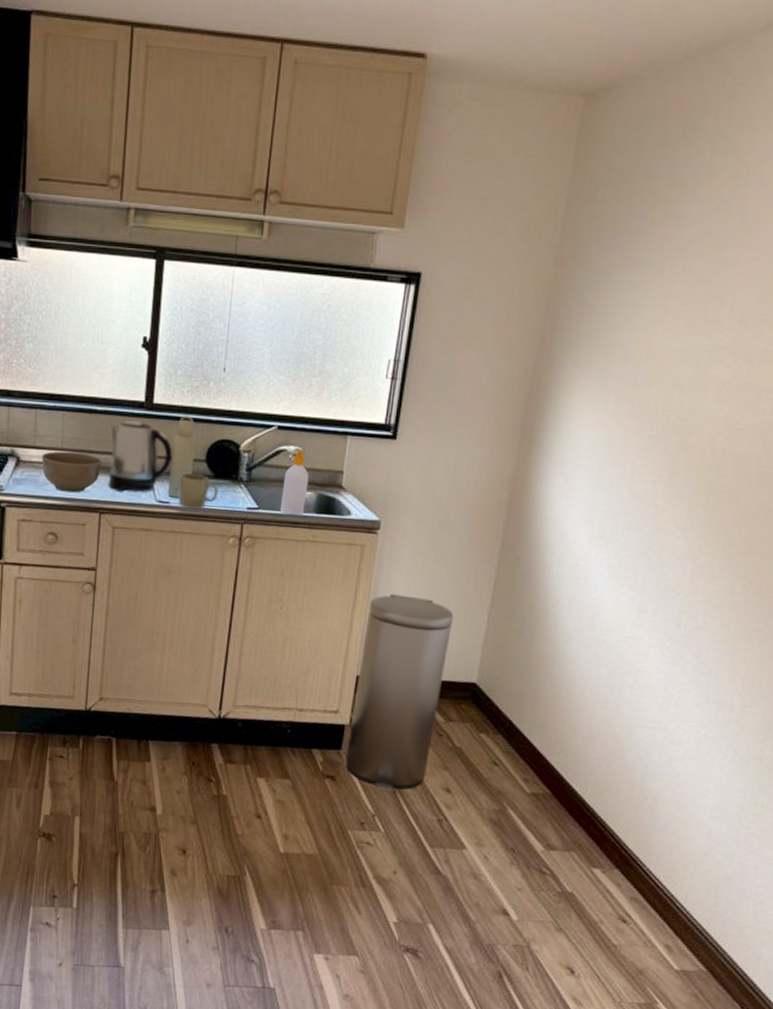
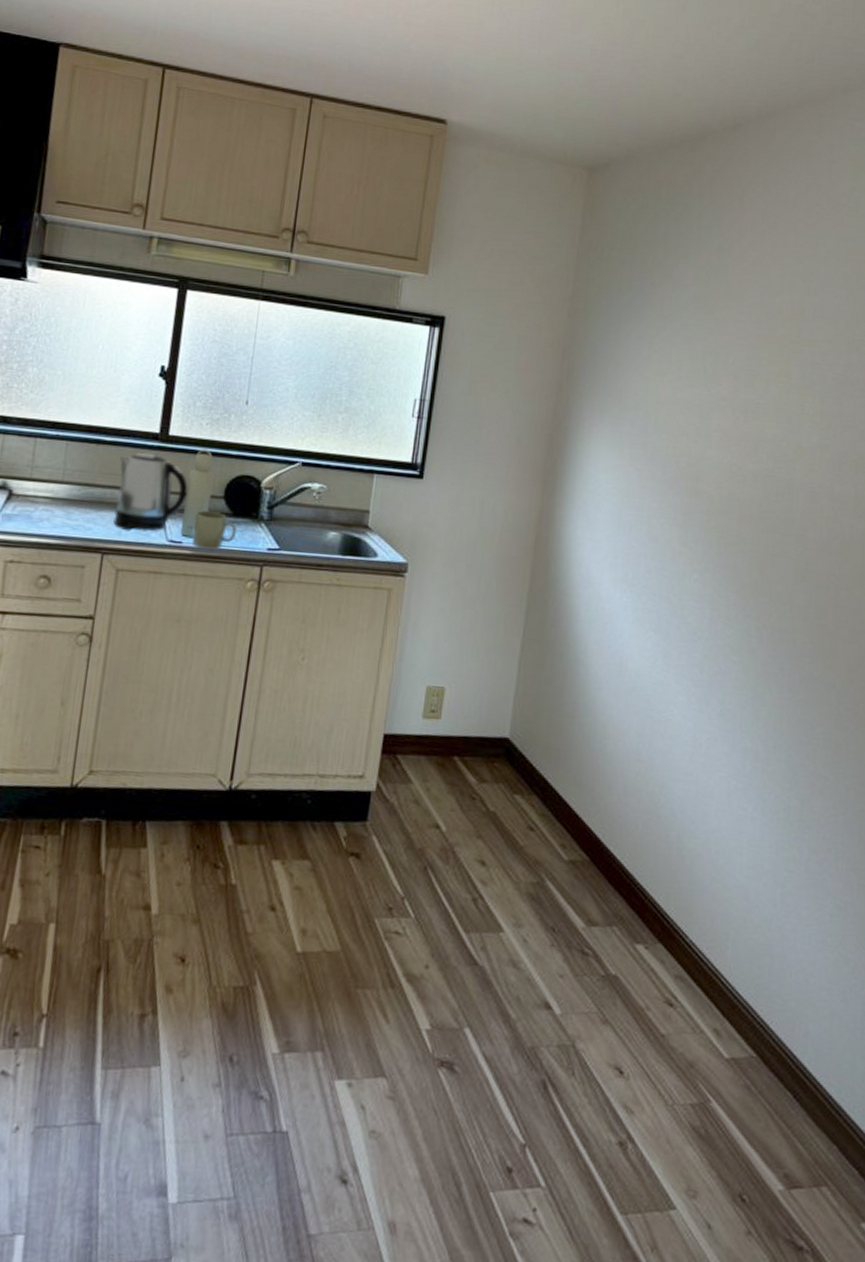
bowl: present [41,451,102,493] -> none [37,484,109,531]
soap bottle: present [279,450,309,517] -> none [302,488,334,559]
pedal bin: present [345,594,454,792] -> none [371,642,485,869]

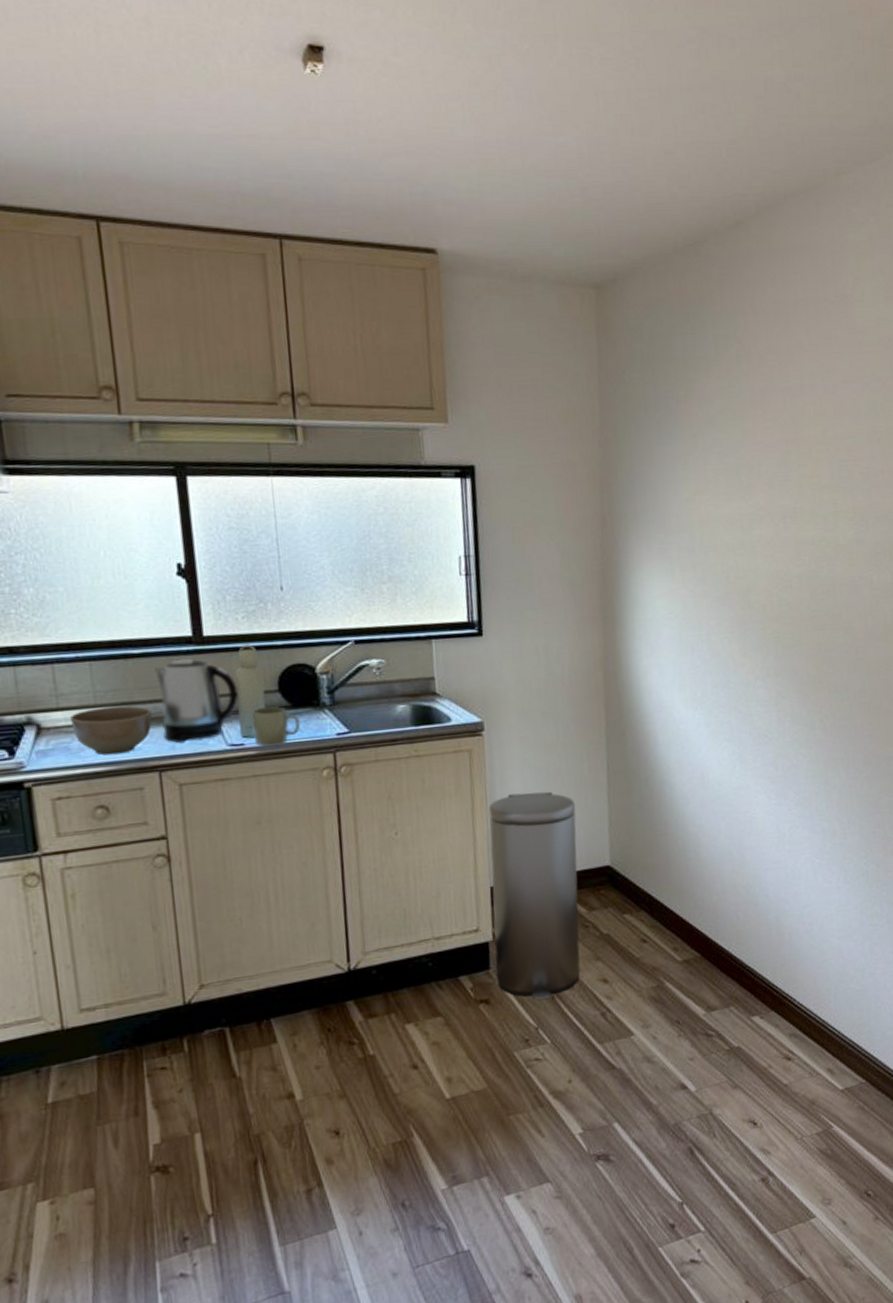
bowl: none [37,484,109,531] -> present [69,706,152,755]
pedal bin: none [371,642,485,869] -> present [488,791,581,1001]

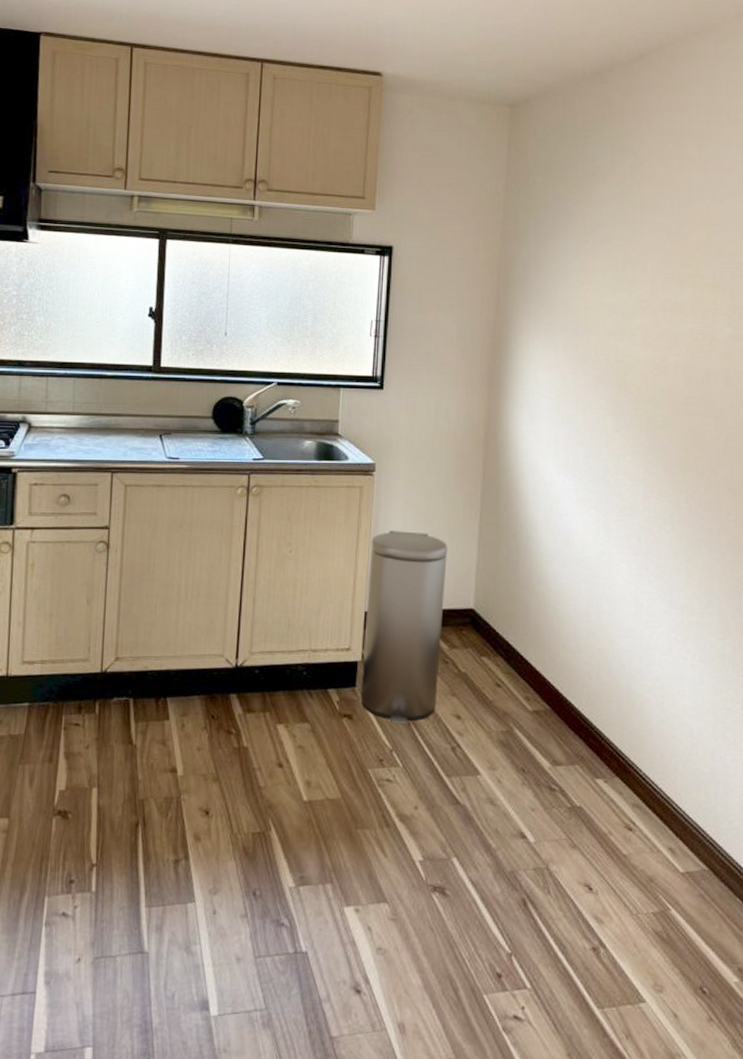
bowl: present [69,706,152,755] -> none [52,415,113,454]
kettle: present [155,658,239,742] -> none [119,383,181,451]
bottle: present [234,644,266,738] -> none [177,377,202,453]
mug: present [252,706,301,747] -> none [187,430,225,463]

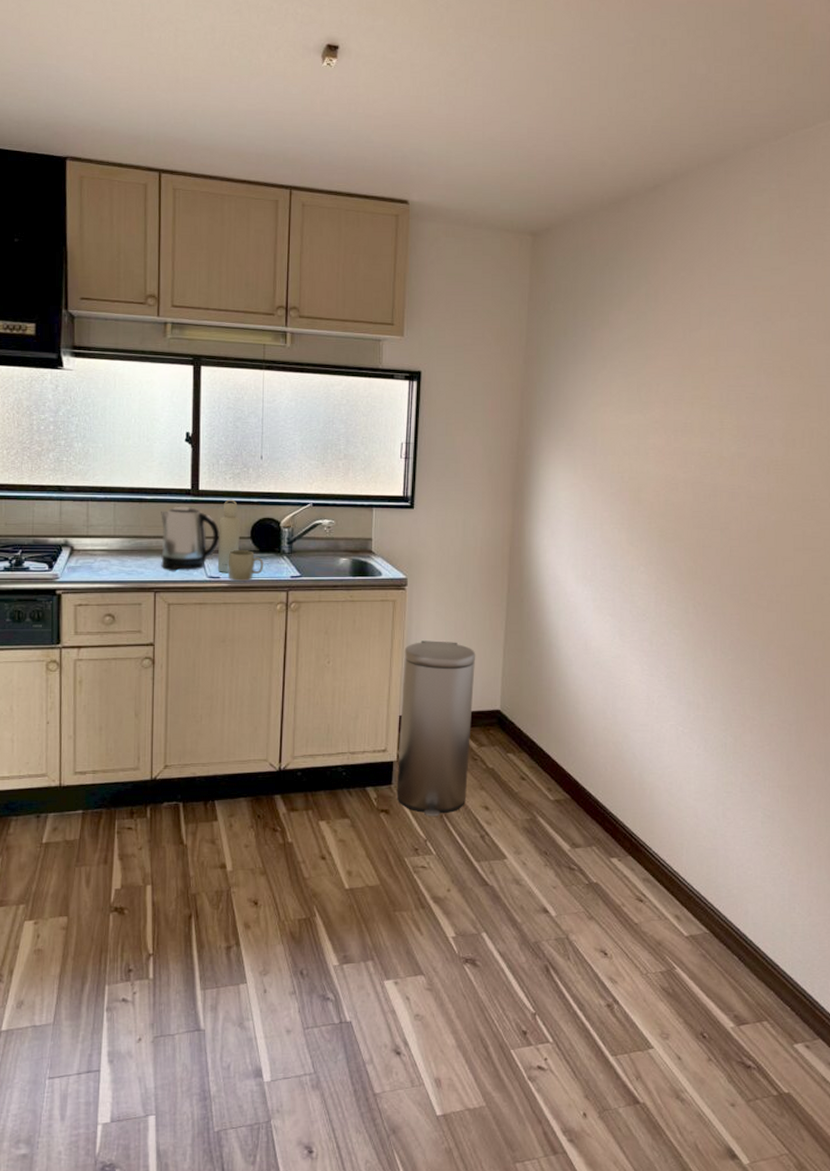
kettle: none [119,383,181,451] -> present [161,506,220,571]
bottle: none [177,377,202,453] -> present [217,499,240,572]
mug: none [187,430,225,463] -> present [227,550,264,582]

